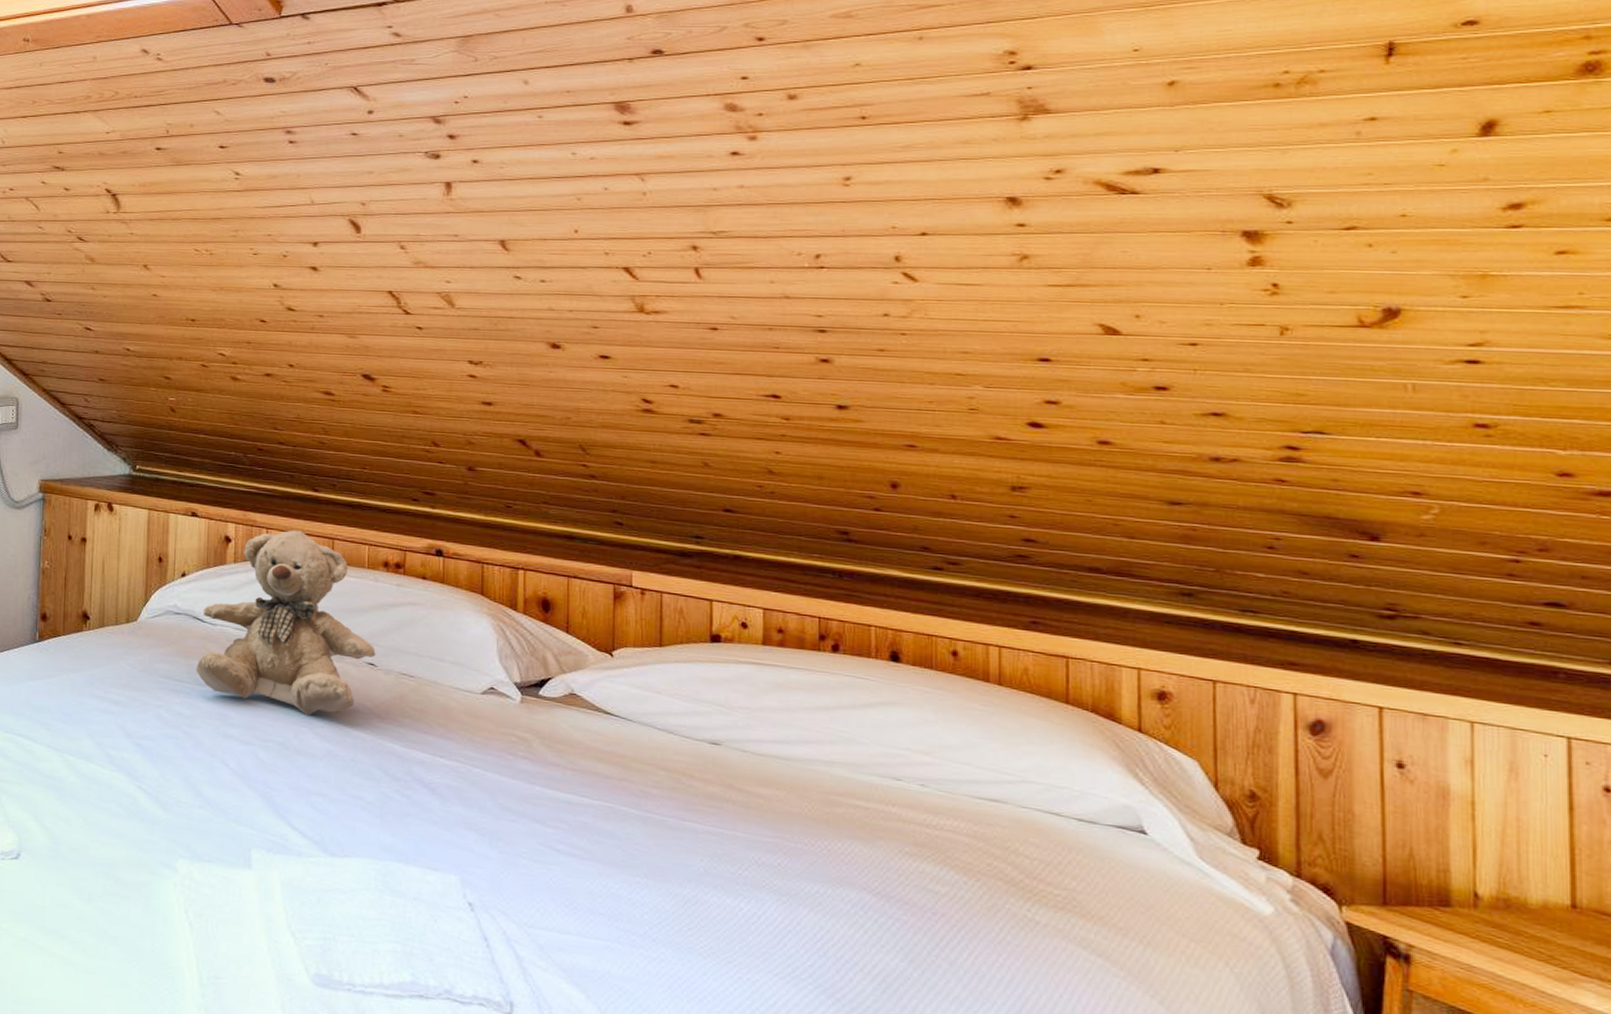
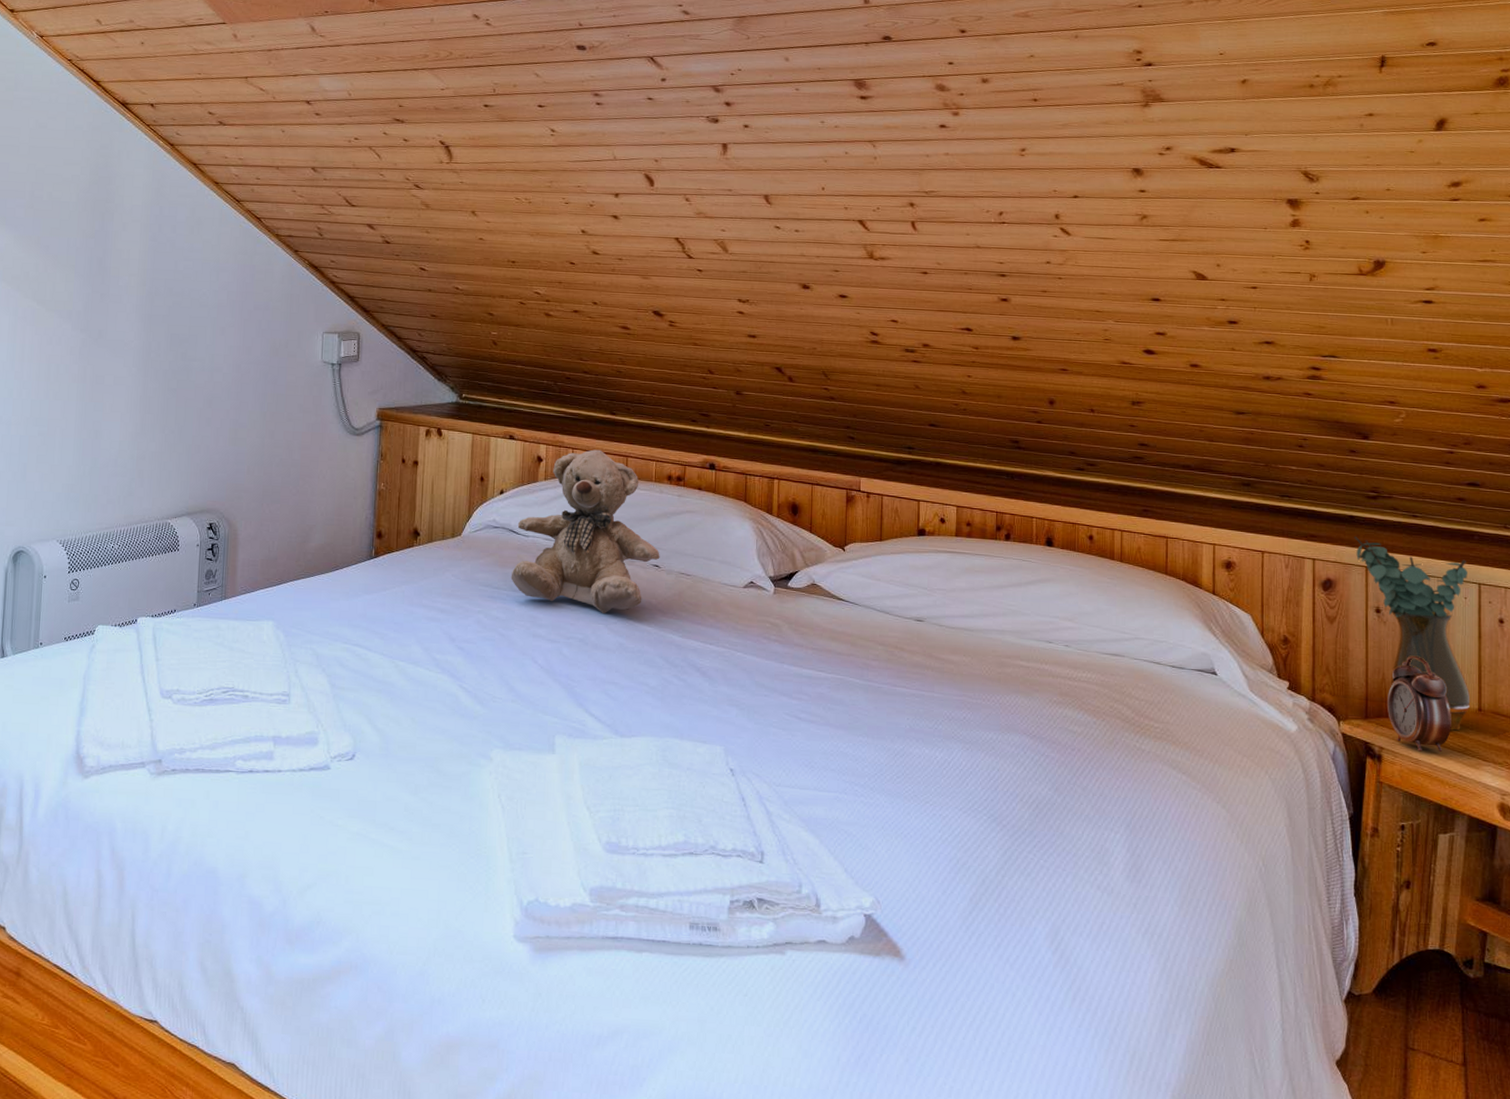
vase: none [1359,666,1558,932] -> present [1354,536,1471,731]
alarm clock: none [1419,827,1526,958] -> present [1387,655,1451,752]

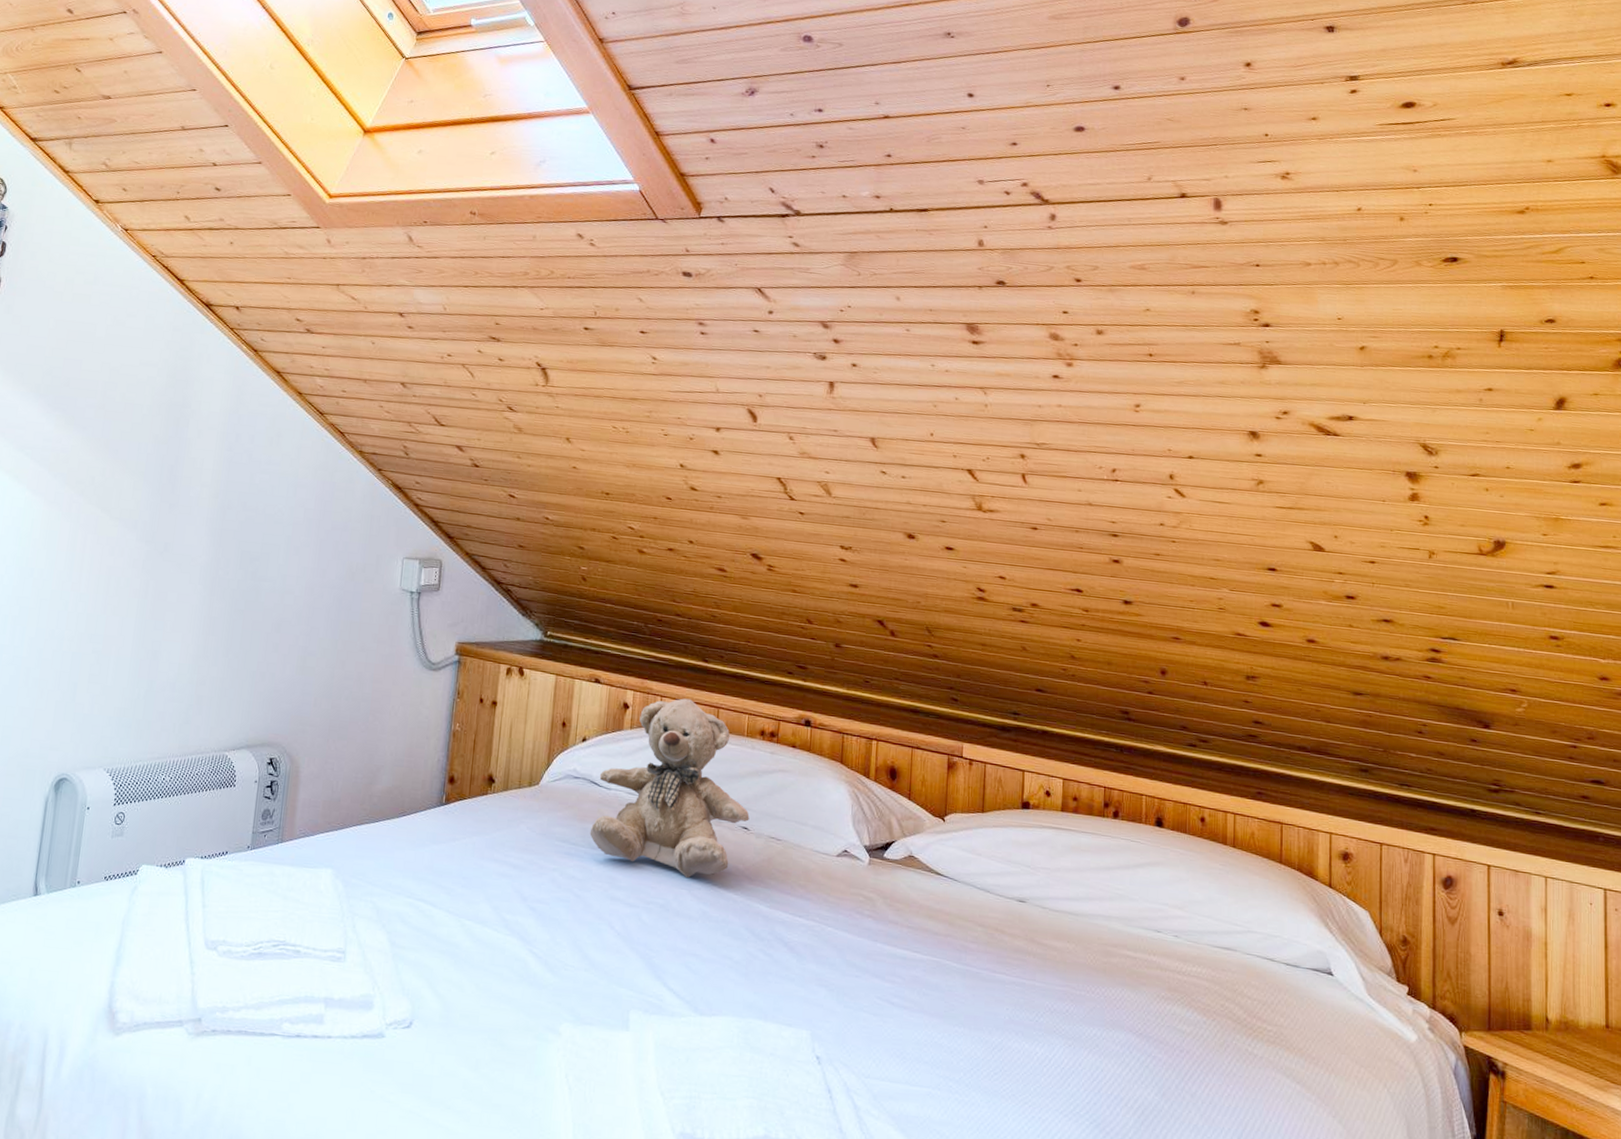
vase: present [1354,536,1471,731] -> none [1475,831,1598,1048]
alarm clock: present [1387,655,1451,752] -> none [1511,963,1578,1071]

